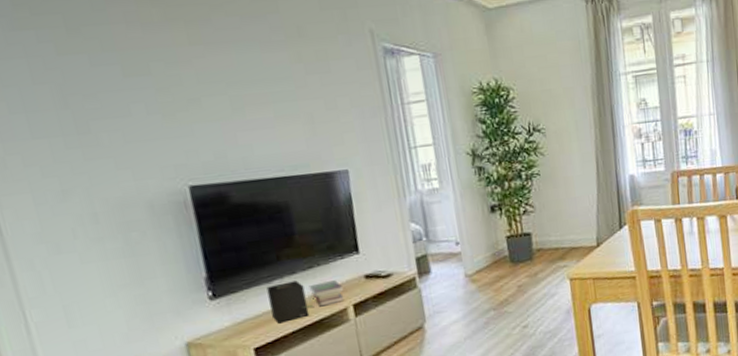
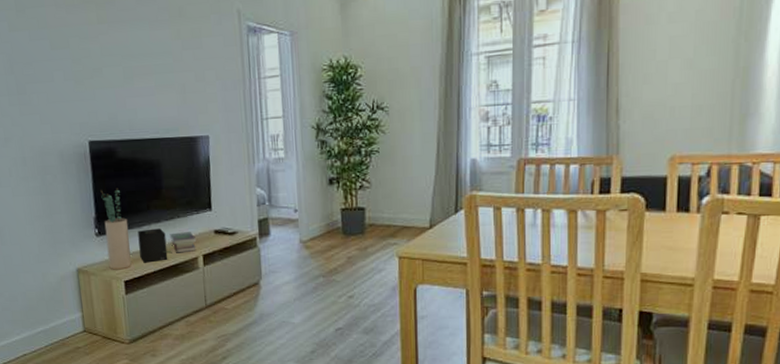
vase: none [211,239,262,338] -> present [100,188,132,270]

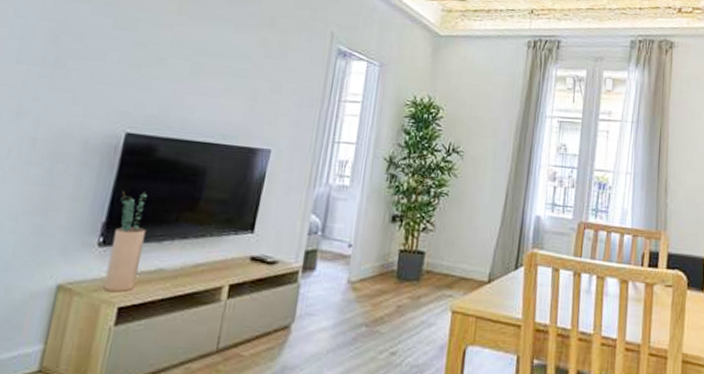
speaker: present [137,228,172,263] -> none [149,245,192,288]
books: present [169,232,197,253] -> none [193,253,227,280]

